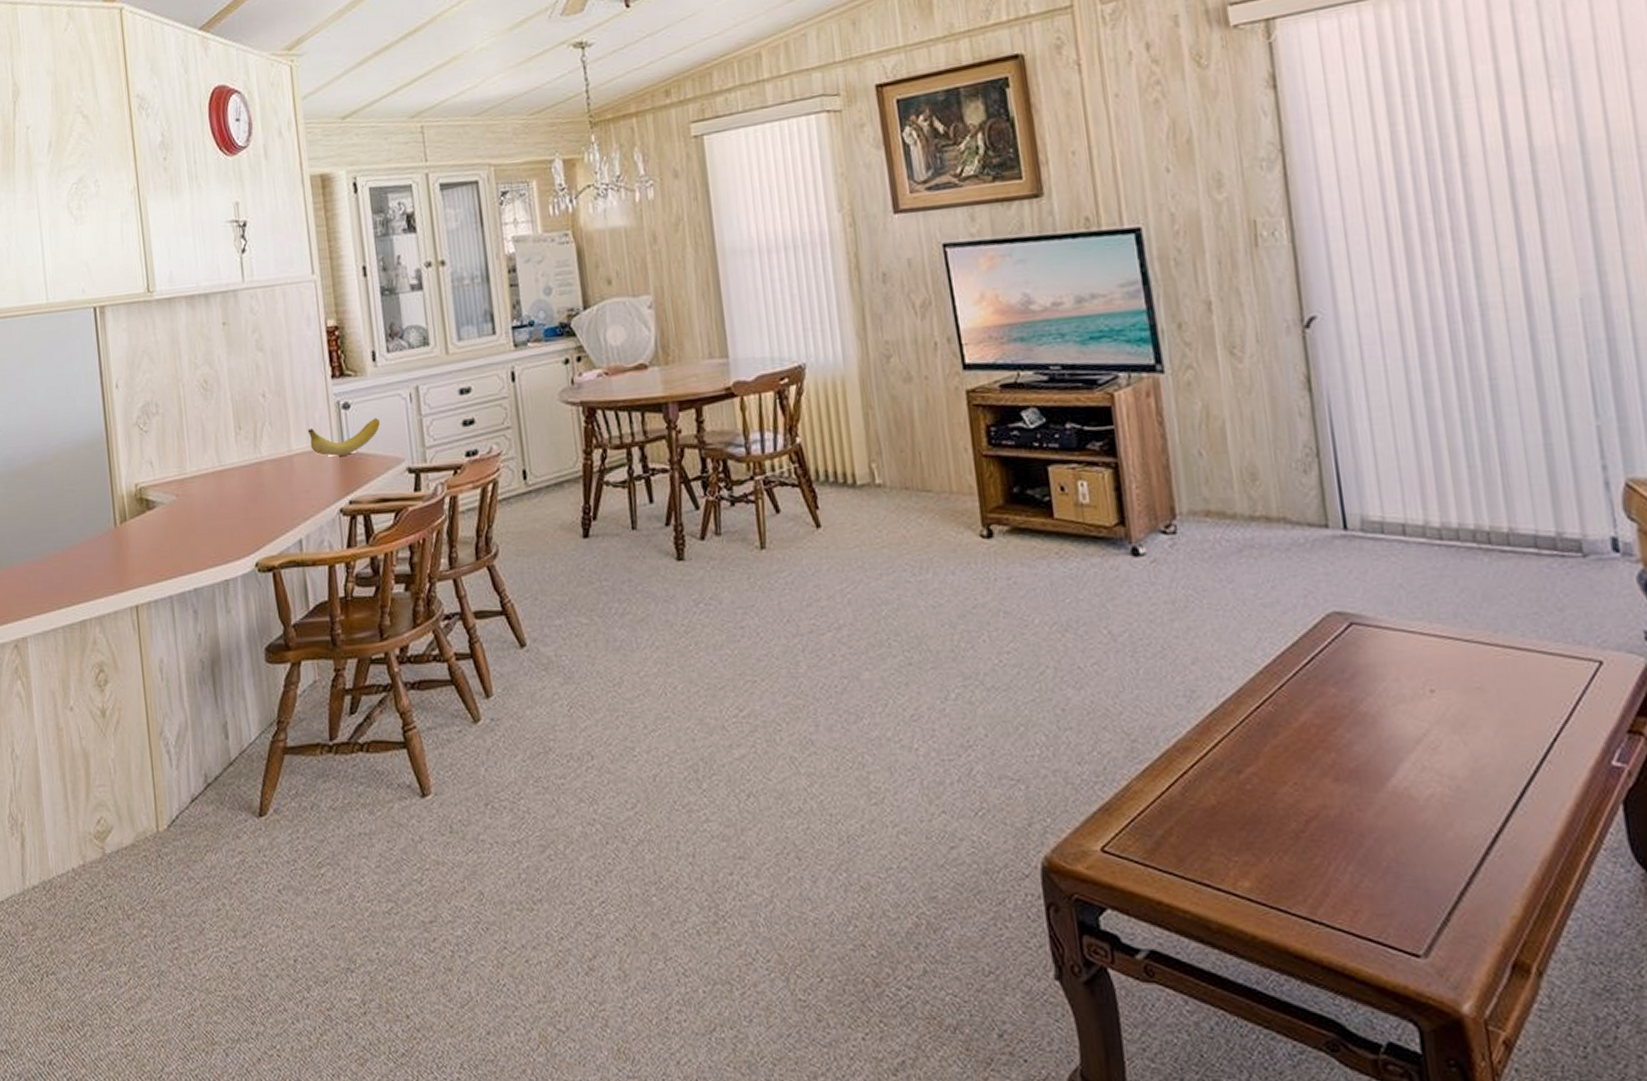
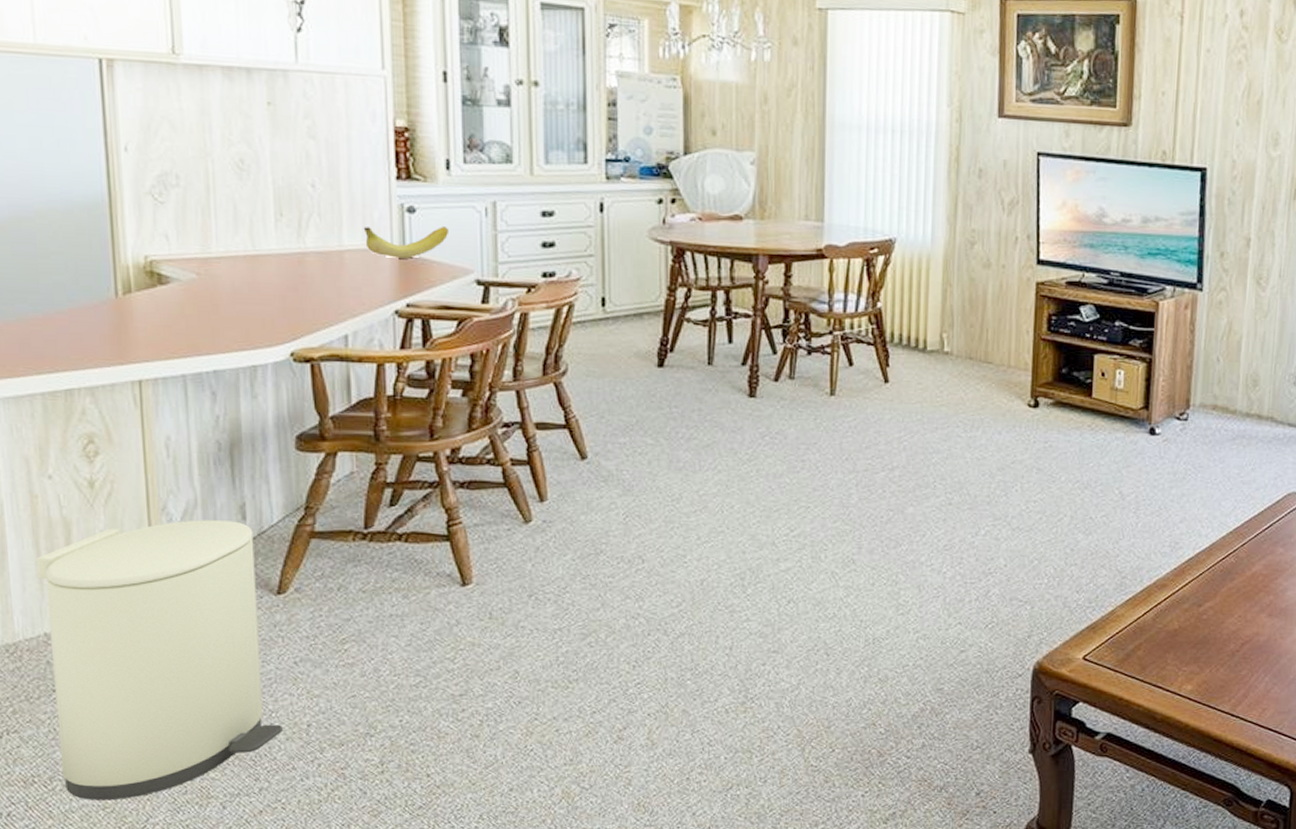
pedal bin: none [63,741,273,1047] -> present [36,520,283,801]

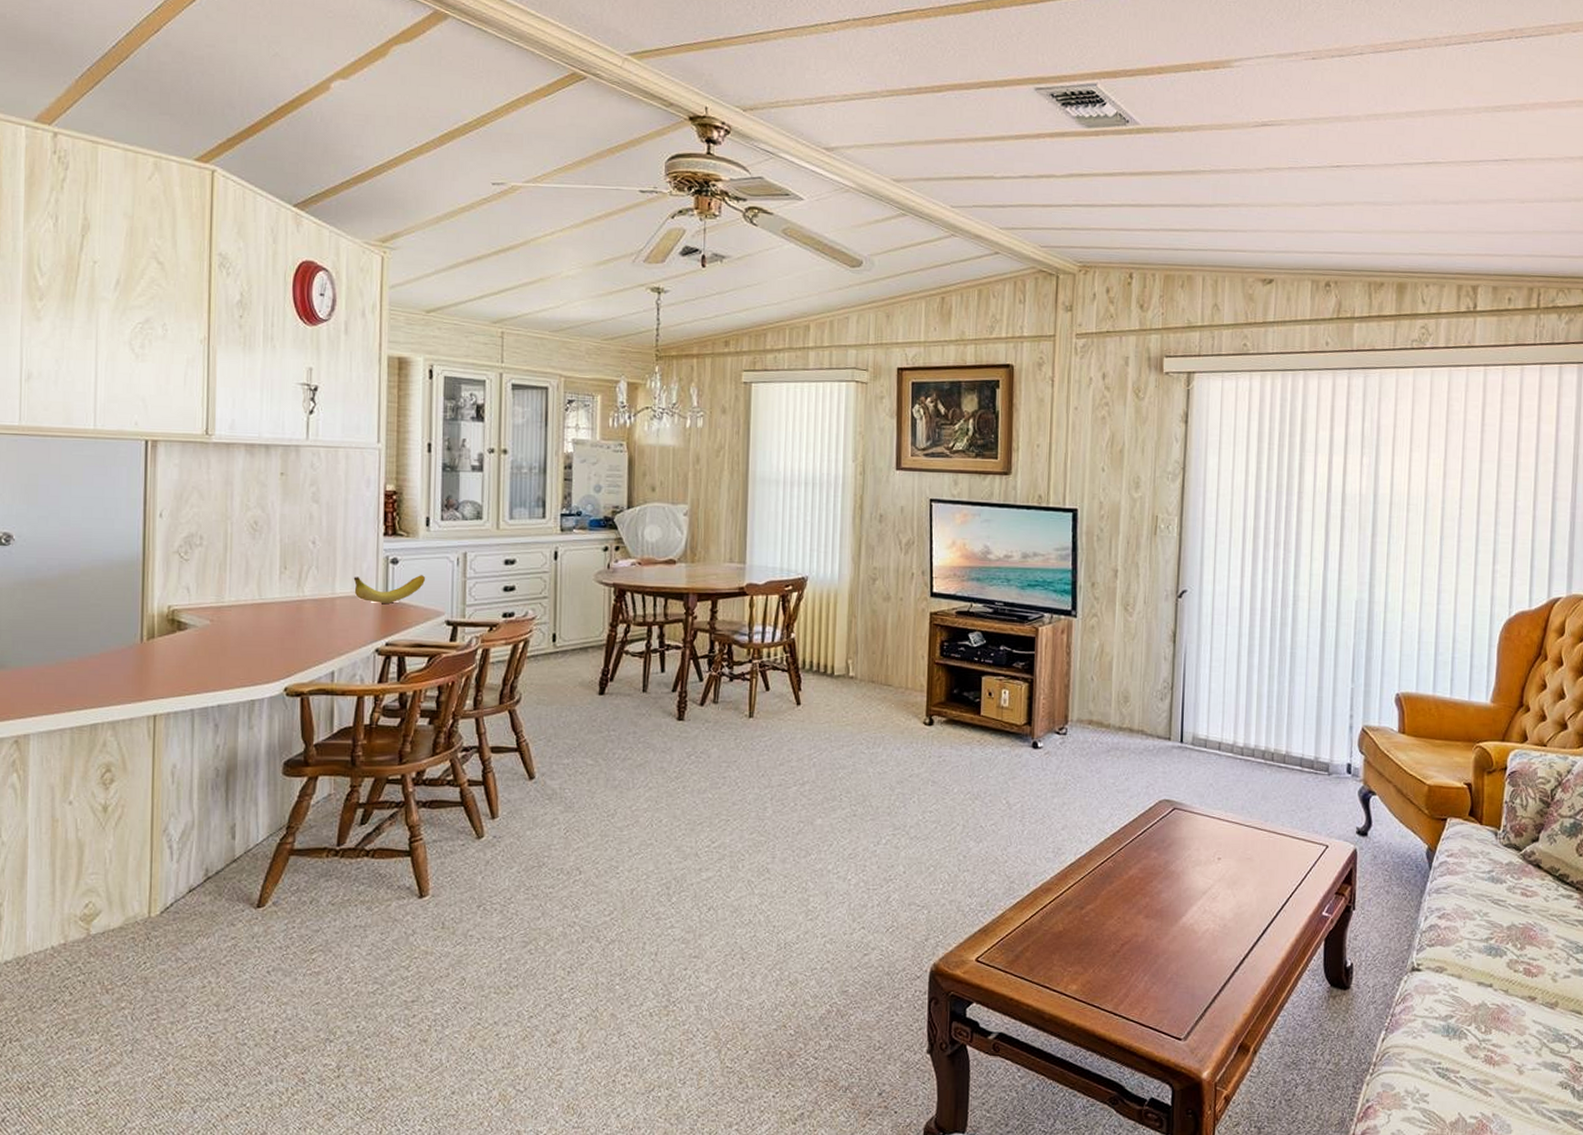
pedal bin: present [36,520,283,801] -> none [50,840,252,1106]

